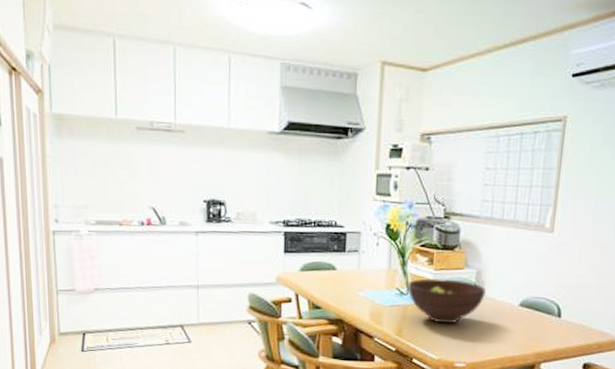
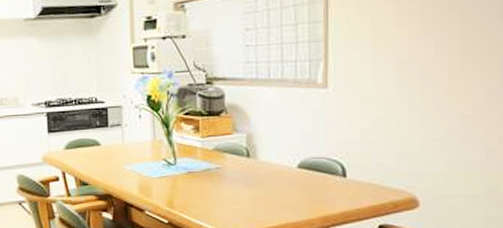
fruit bowl: present [407,278,485,324] -> none [175,145,258,192]

